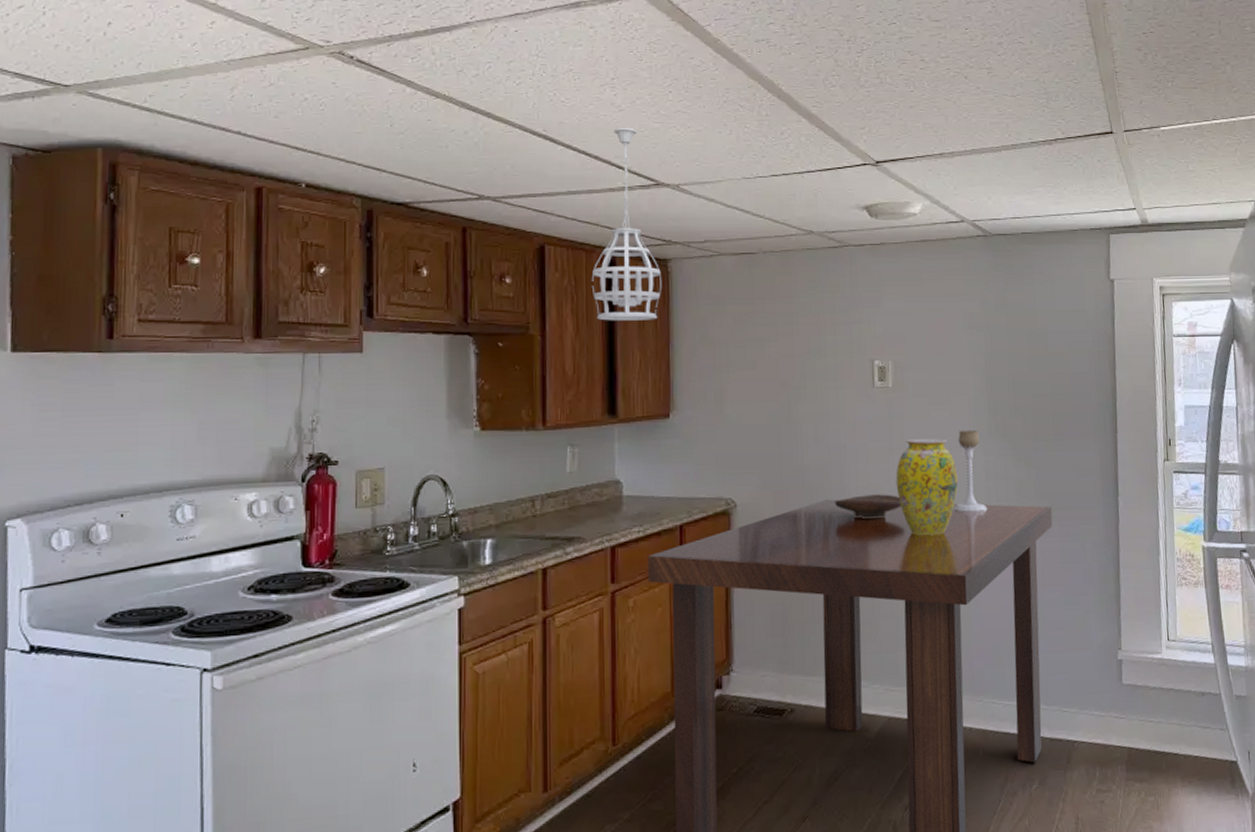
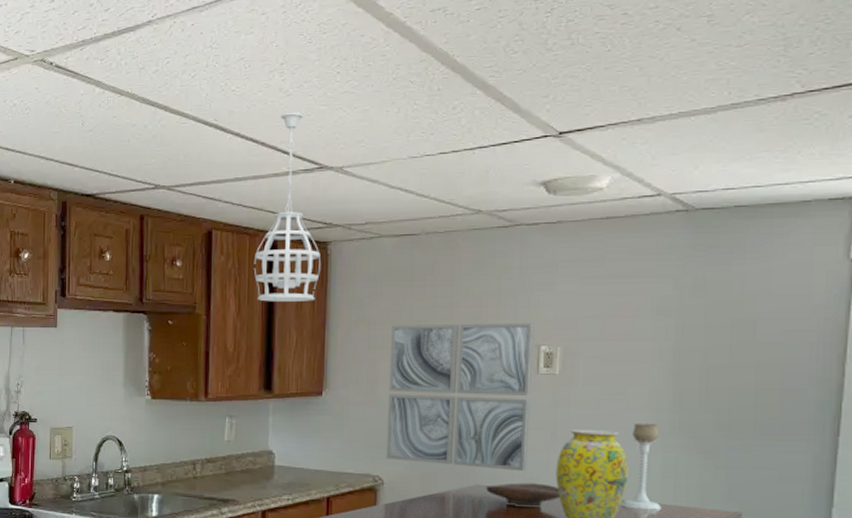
wall art: none [735,339,871,484] -> present [386,323,534,472]

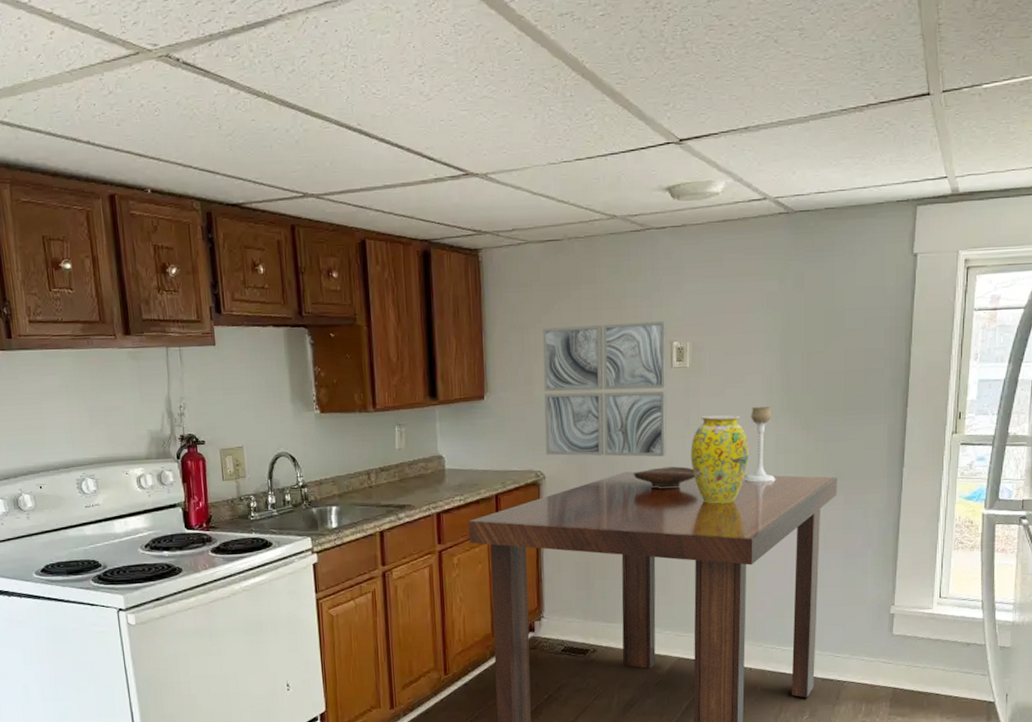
pendant light: present [254,111,320,302] -> none [410,116,473,311]

